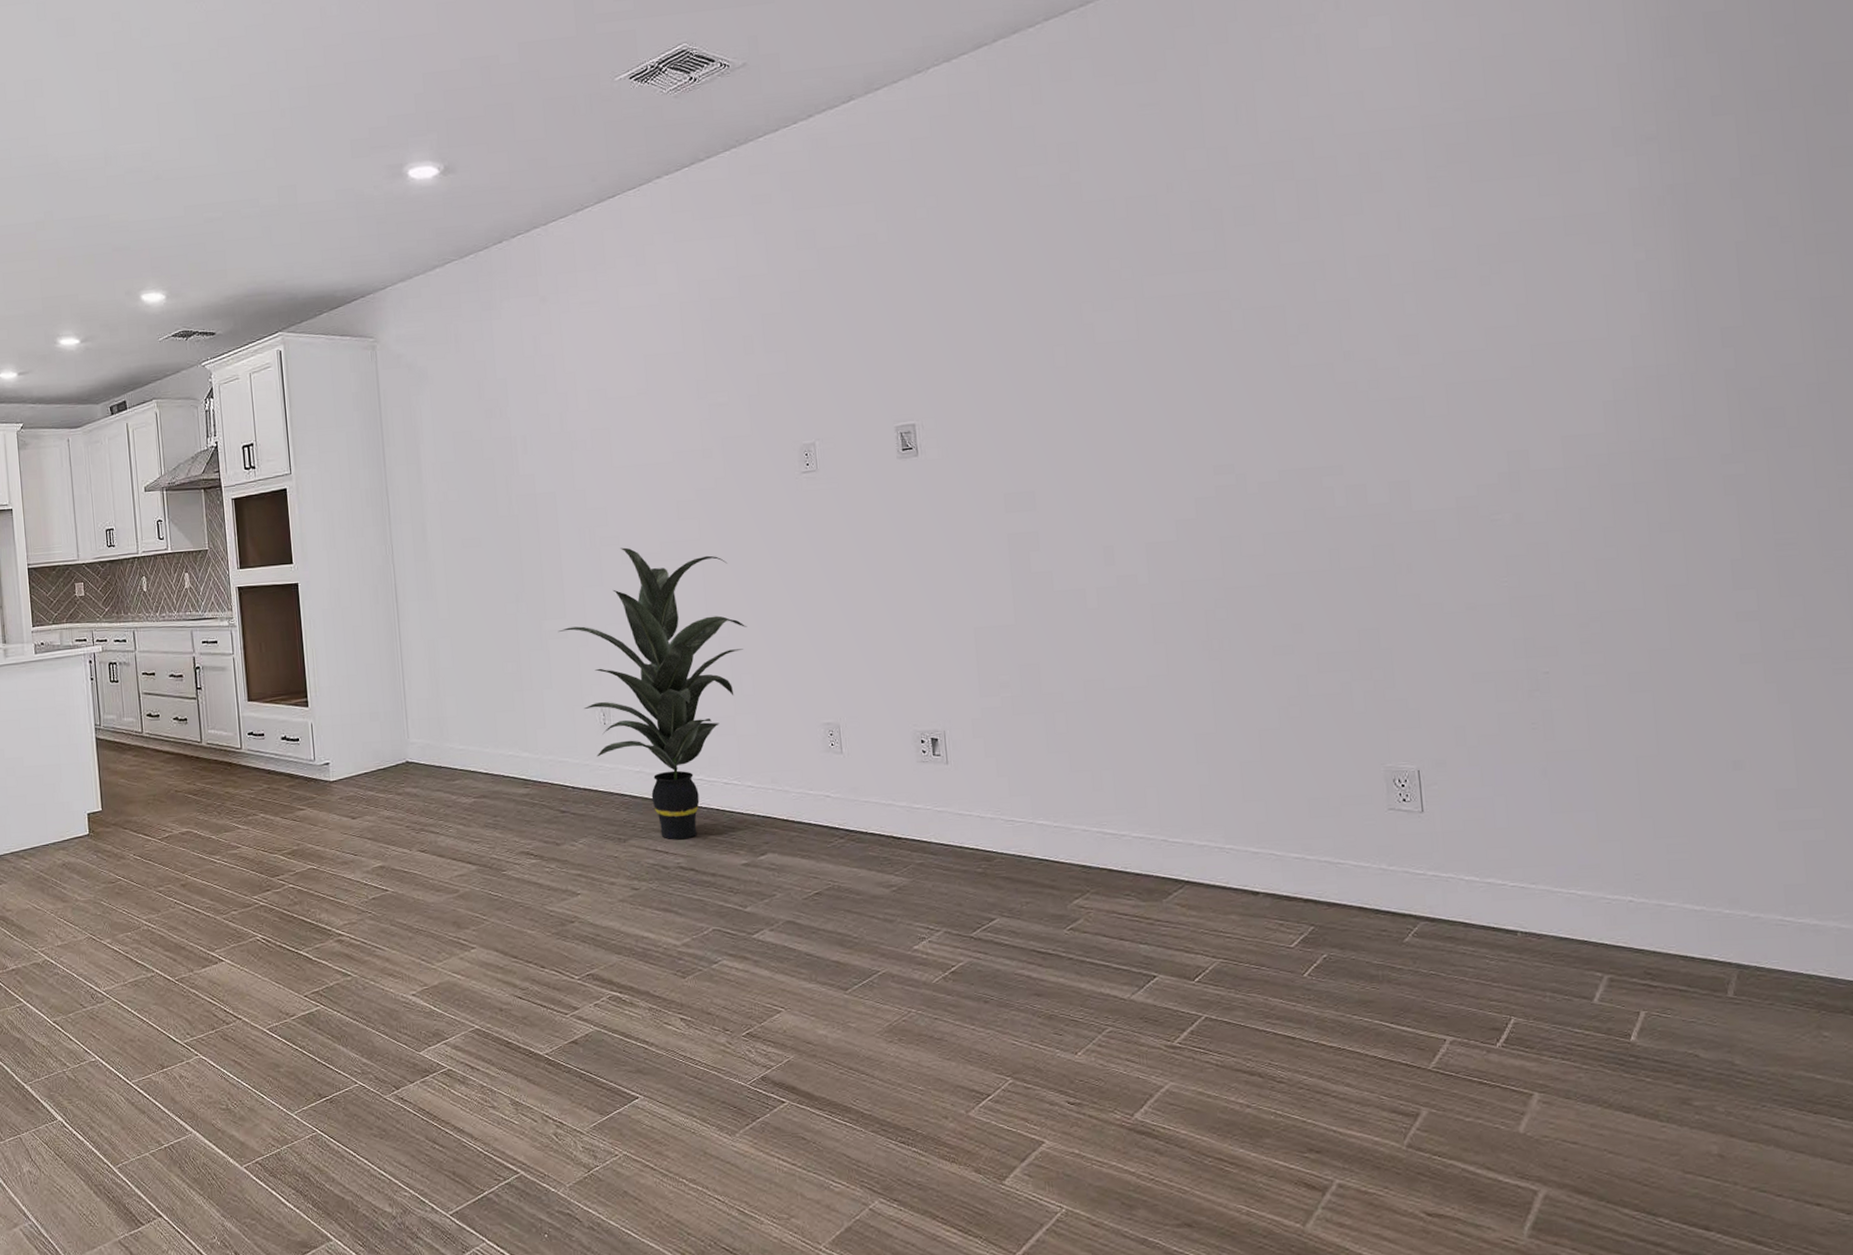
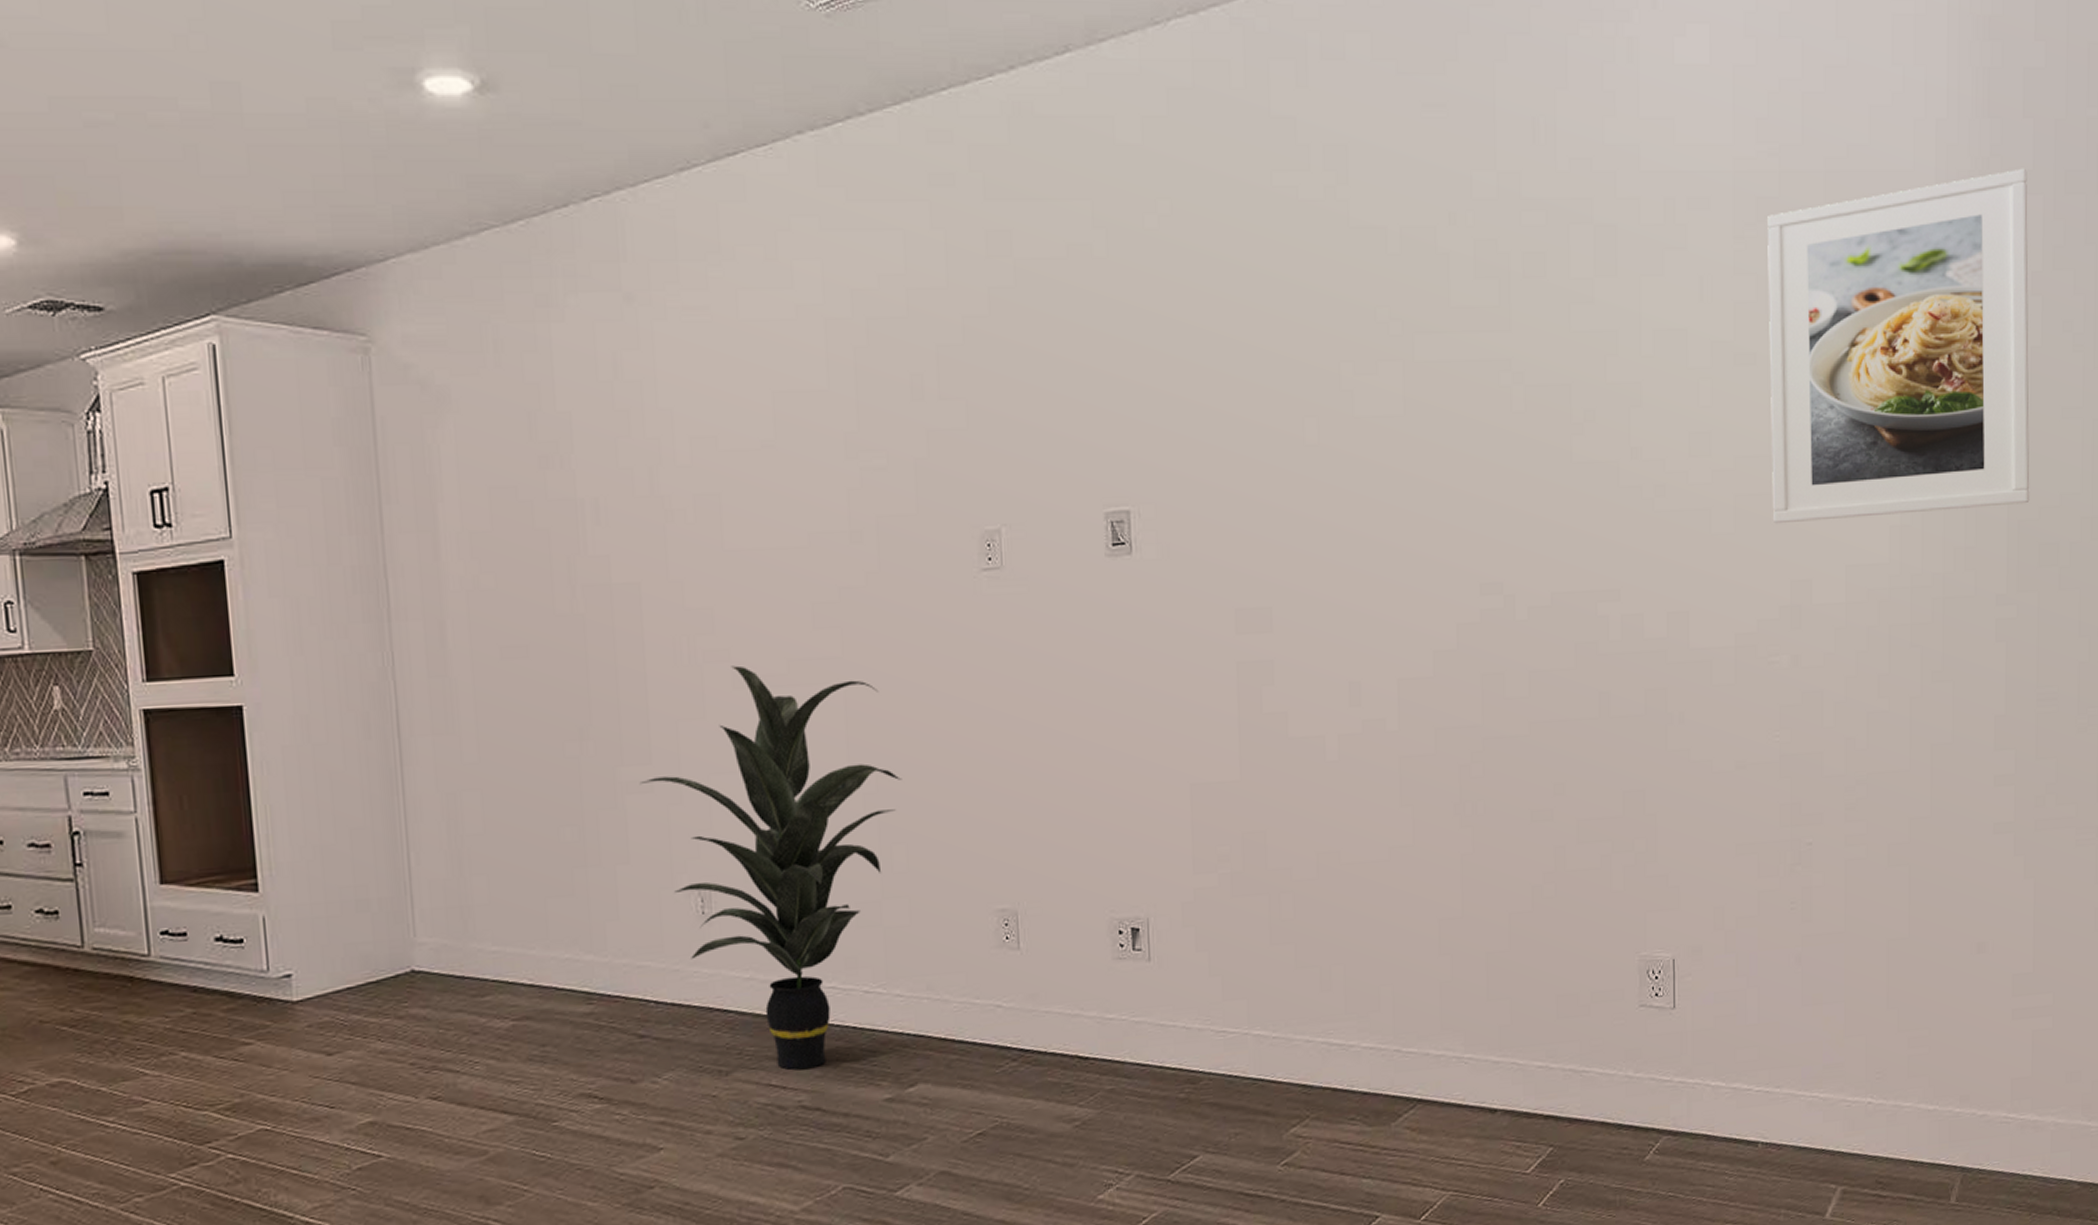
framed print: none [1457,94,1749,406] -> present [1767,168,2030,524]

